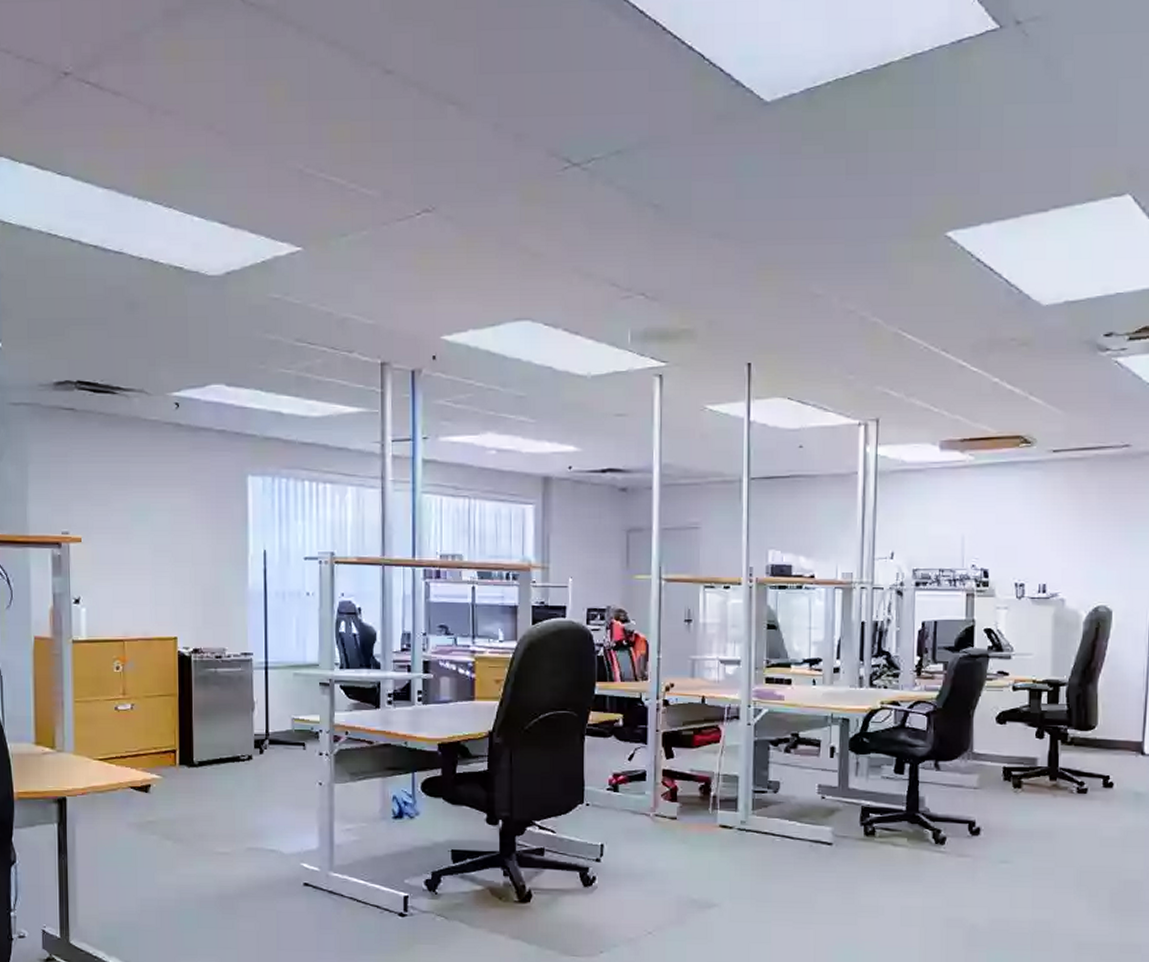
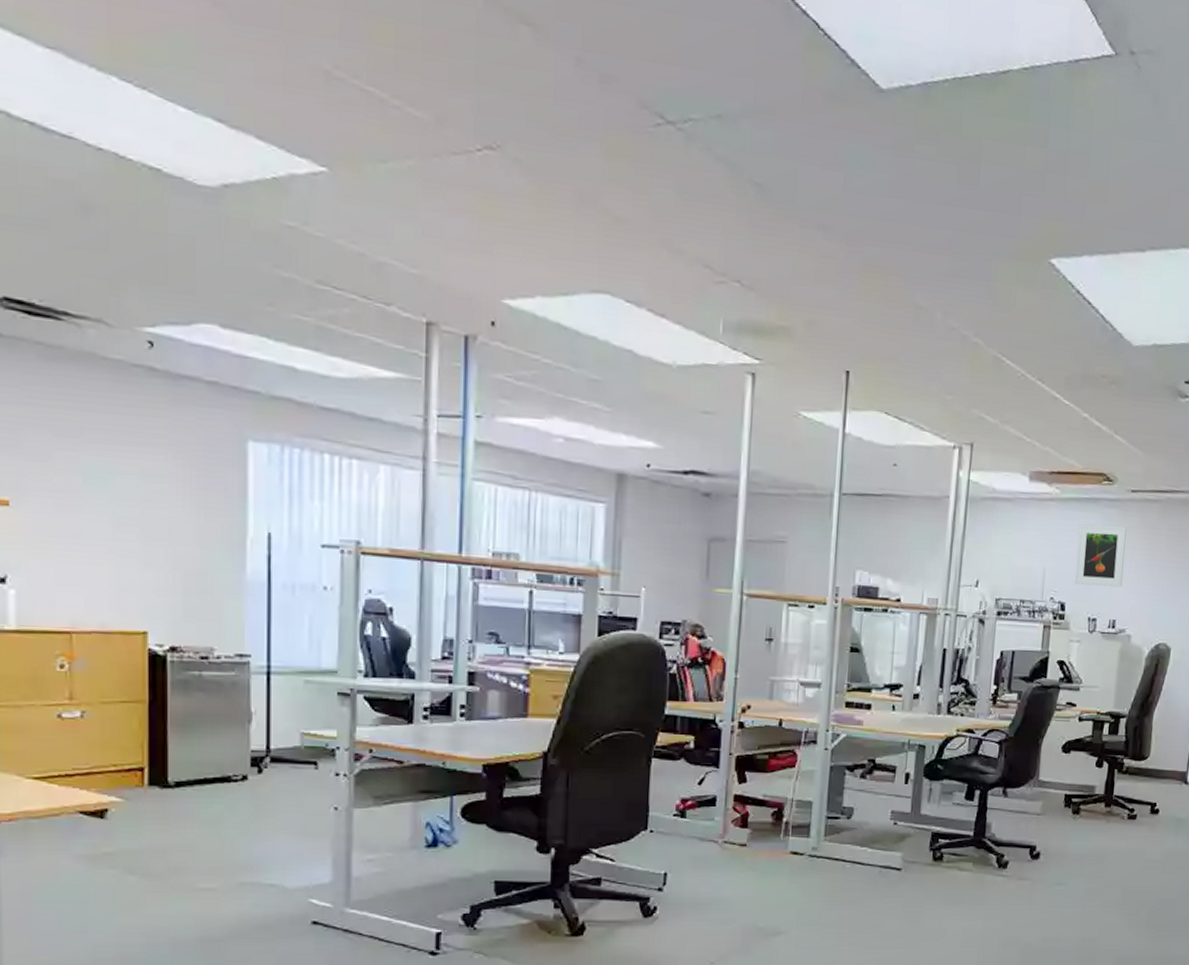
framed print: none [996,488,1051,550] -> present [1075,524,1127,587]

